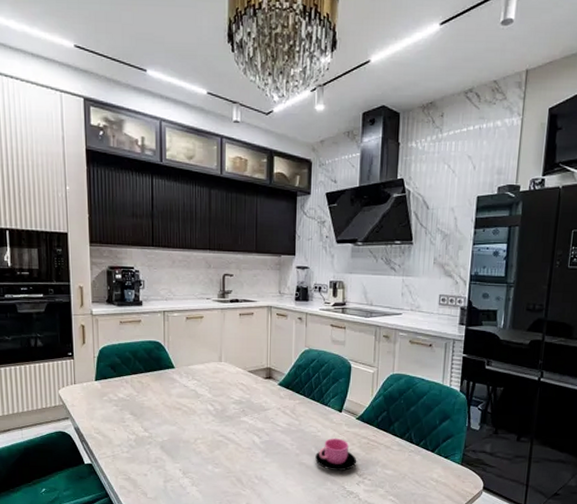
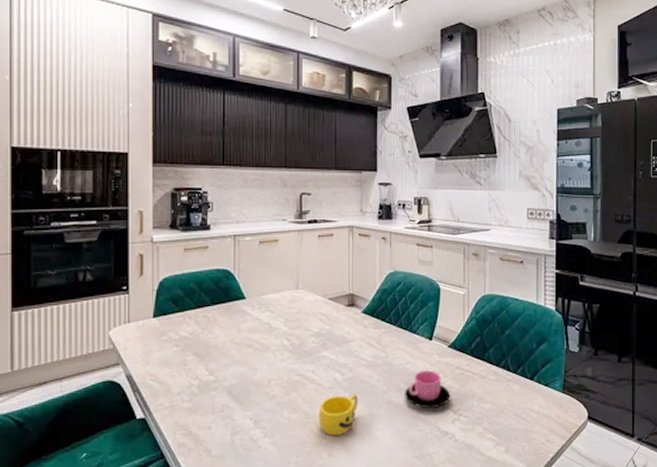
cup: none [239,455,274,489] -> present [319,394,359,436]

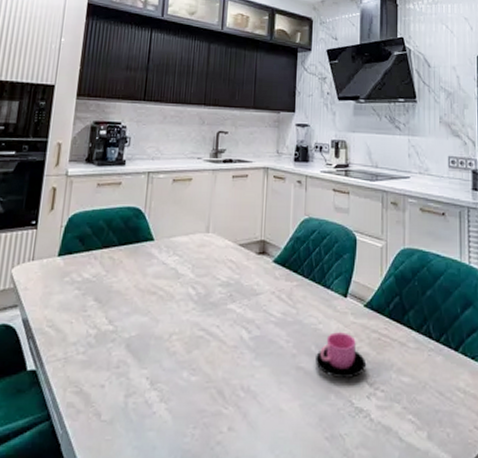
cup: present [319,394,359,436] -> none [220,355,266,406]

